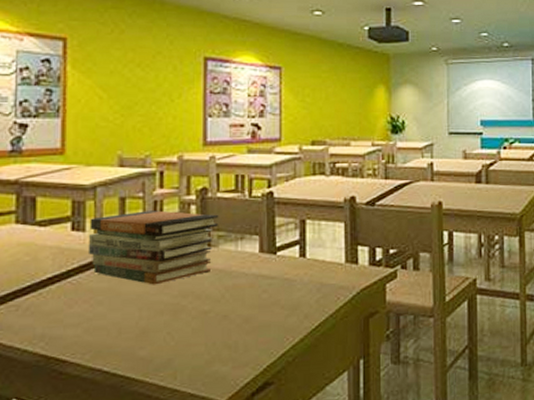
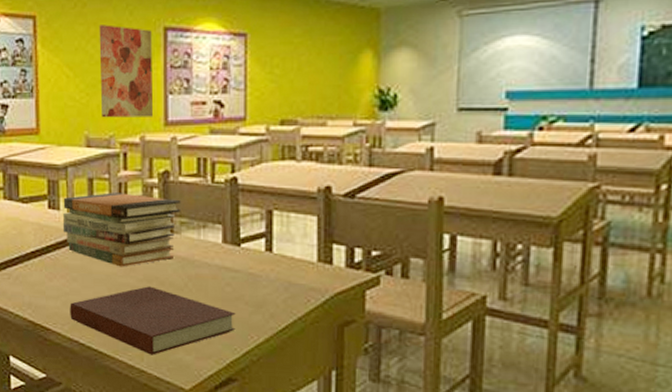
notebook: none [92,301,272,372] -> present [70,286,236,355]
wall art: none [136,51,192,138] -> present [99,25,153,118]

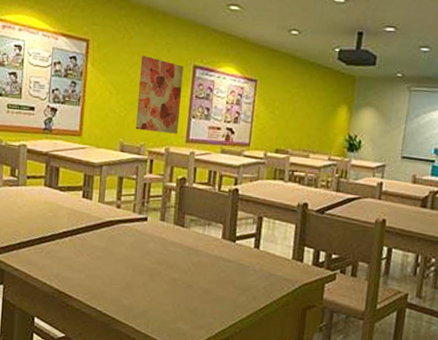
book stack: present [62,193,181,267] -> none [92,190,193,251]
notebook: present [70,286,236,355] -> none [91,267,226,324]

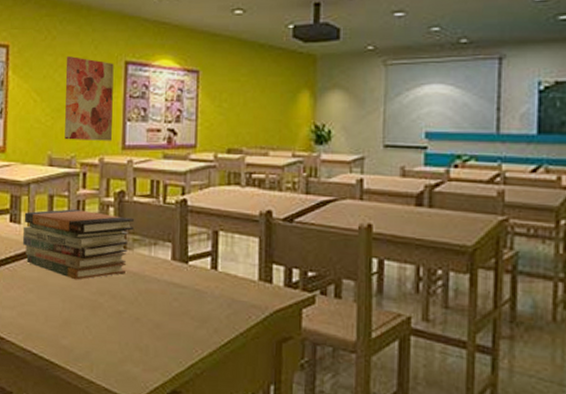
book stack: none [92,190,193,251] -> present [22,209,135,280]

